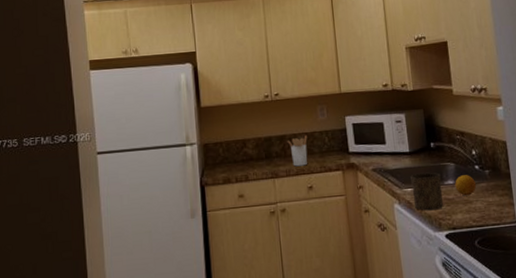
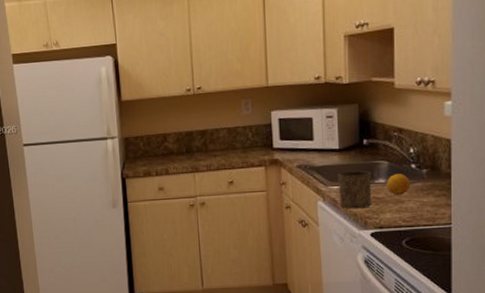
utensil holder: present [287,135,308,167] -> none [208,130,230,162]

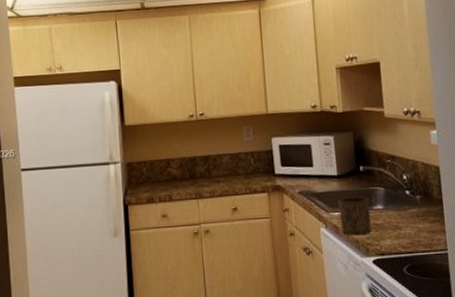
fruit: present [386,174,411,196] -> none [384,200,407,222]

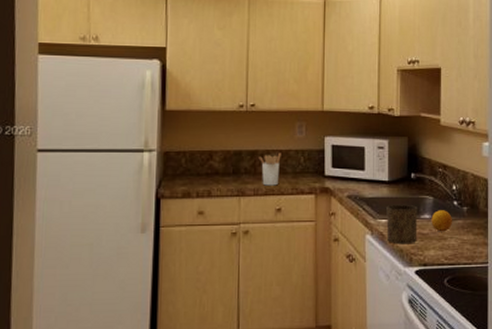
utensil holder: none [211,156,233,188] -> present [258,152,281,186]
fruit: none [384,200,407,222] -> present [431,210,453,232]

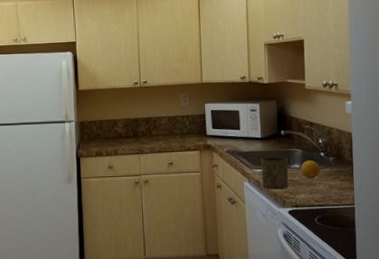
utensil holder: present [258,152,281,186] -> none [152,118,170,145]

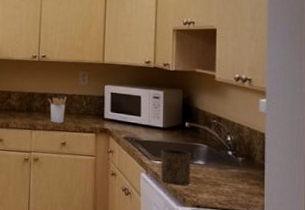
utensil holder: none [152,118,170,145] -> present [48,96,67,124]
fruit: present [301,160,321,179] -> none [205,158,228,179]

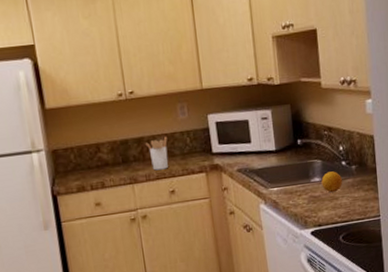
cup: present [160,148,191,186] -> none [277,170,310,210]
fruit: none [205,158,228,179] -> present [321,171,343,193]

